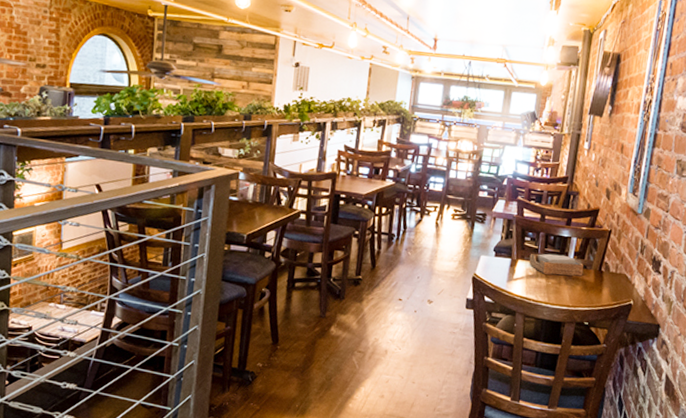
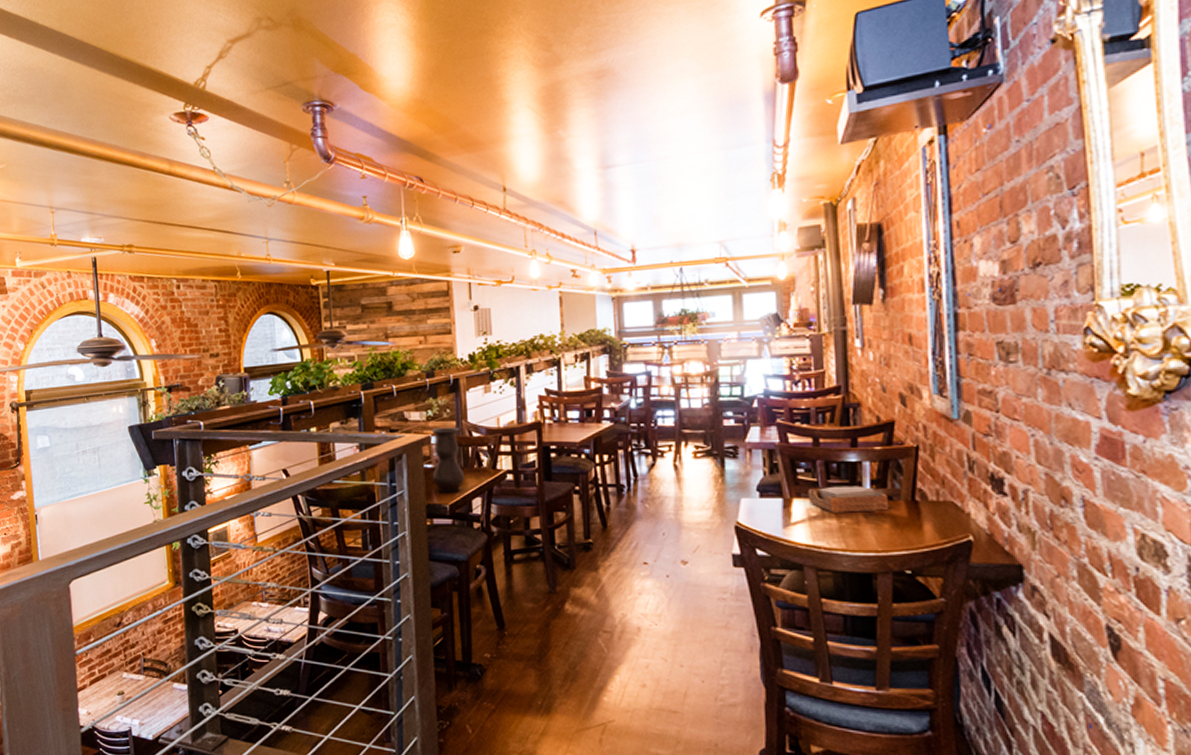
vase: none [235,166,266,225] -> present [431,427,465,494]

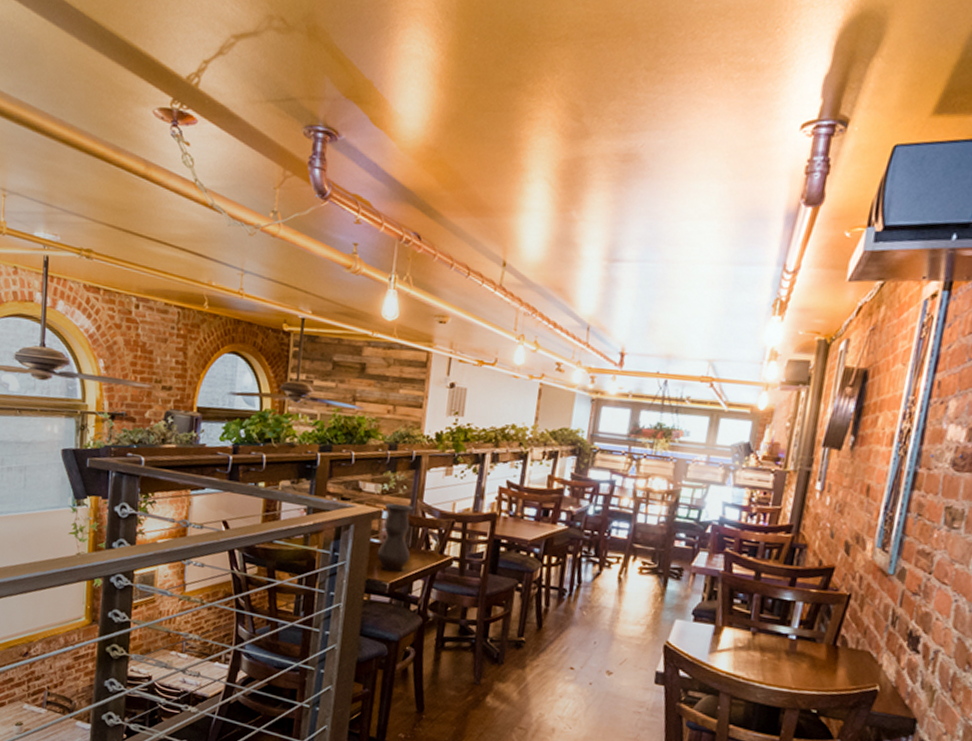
napkin holder: present [807,485,890,513] -> none [738,620,813,652]

